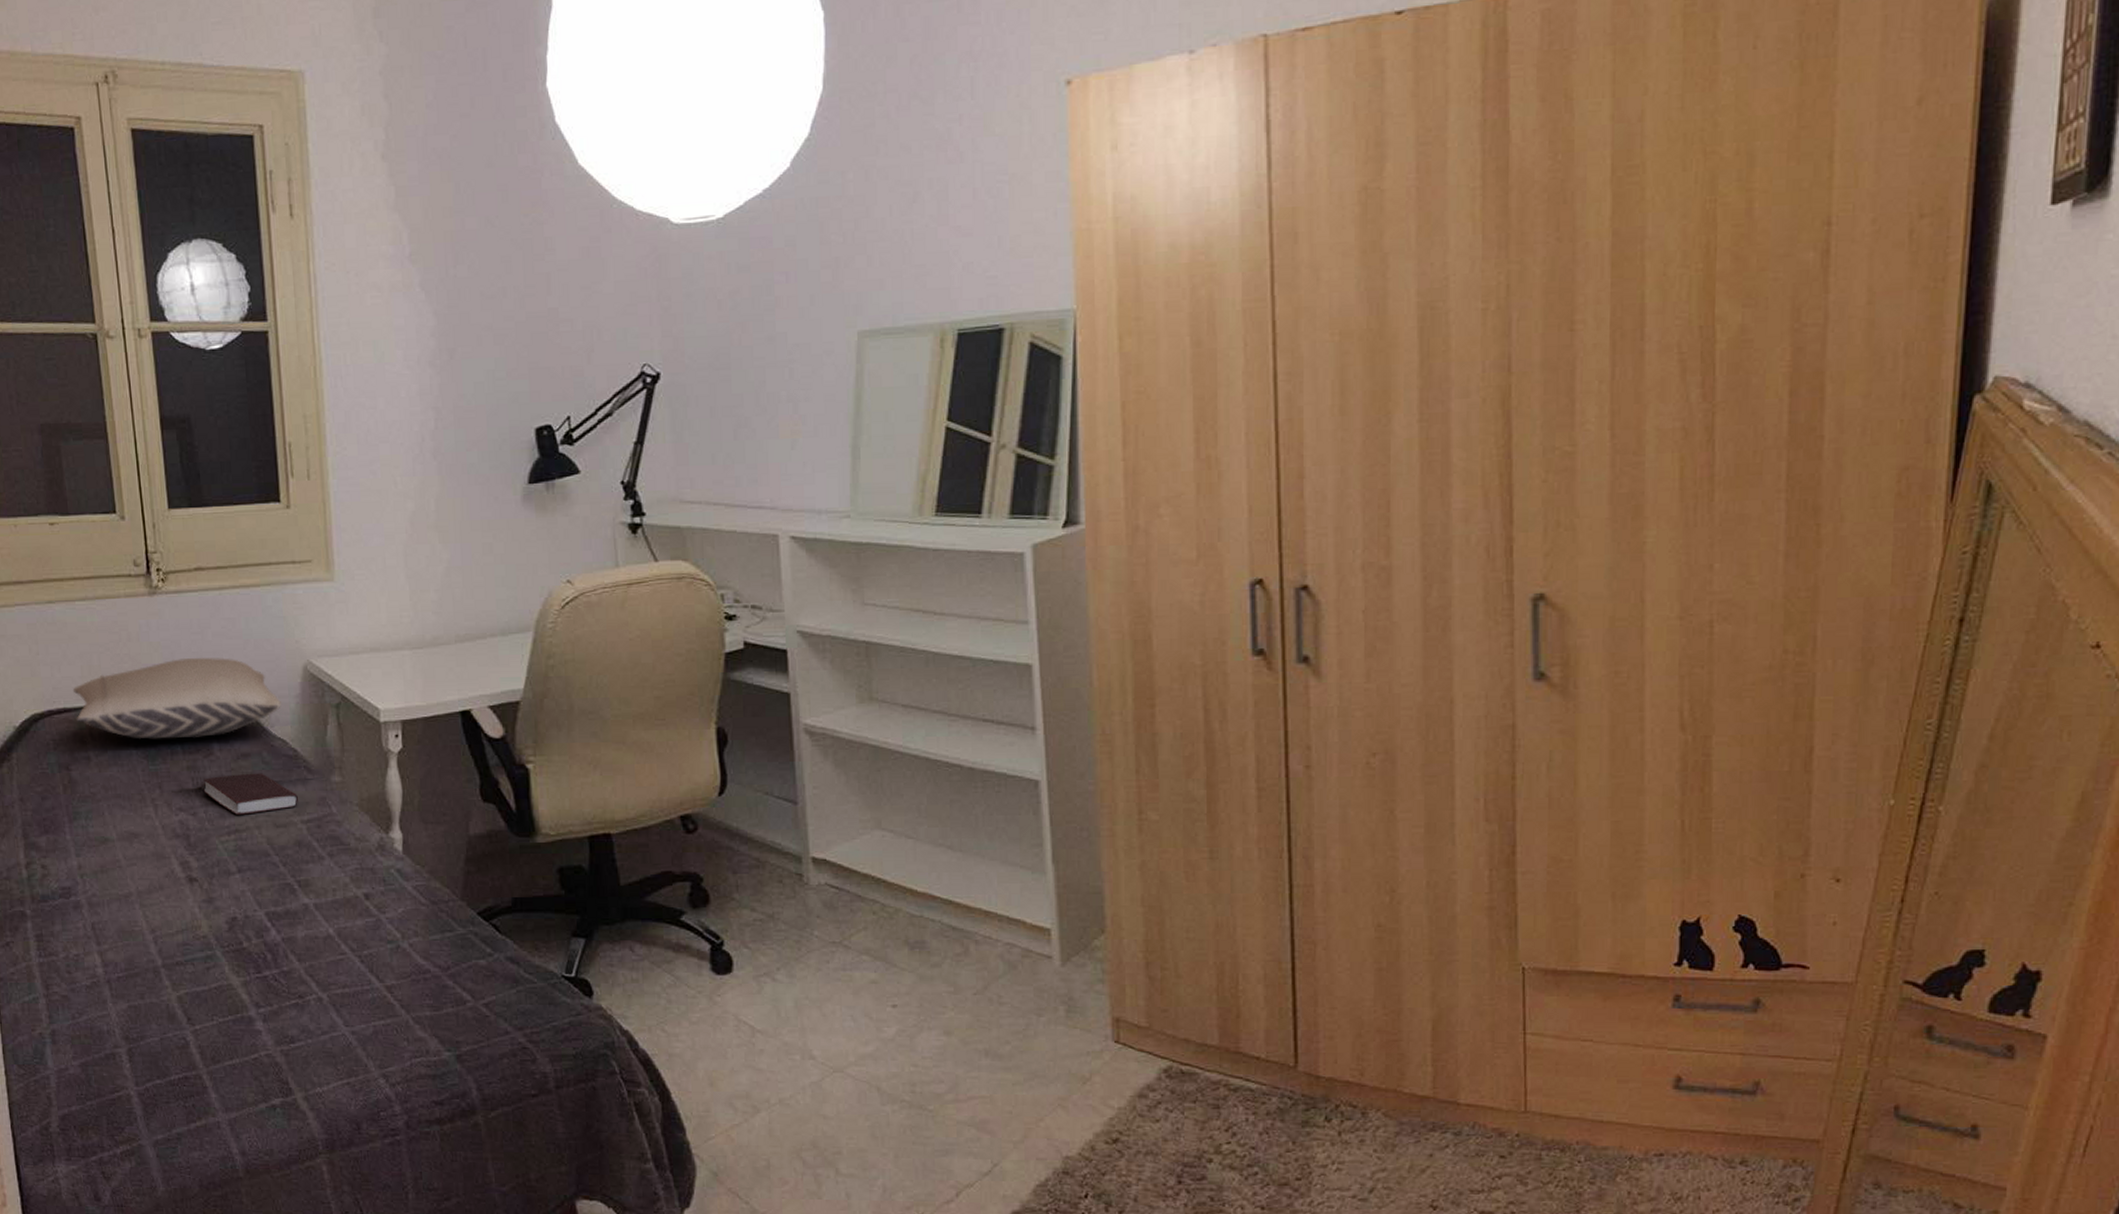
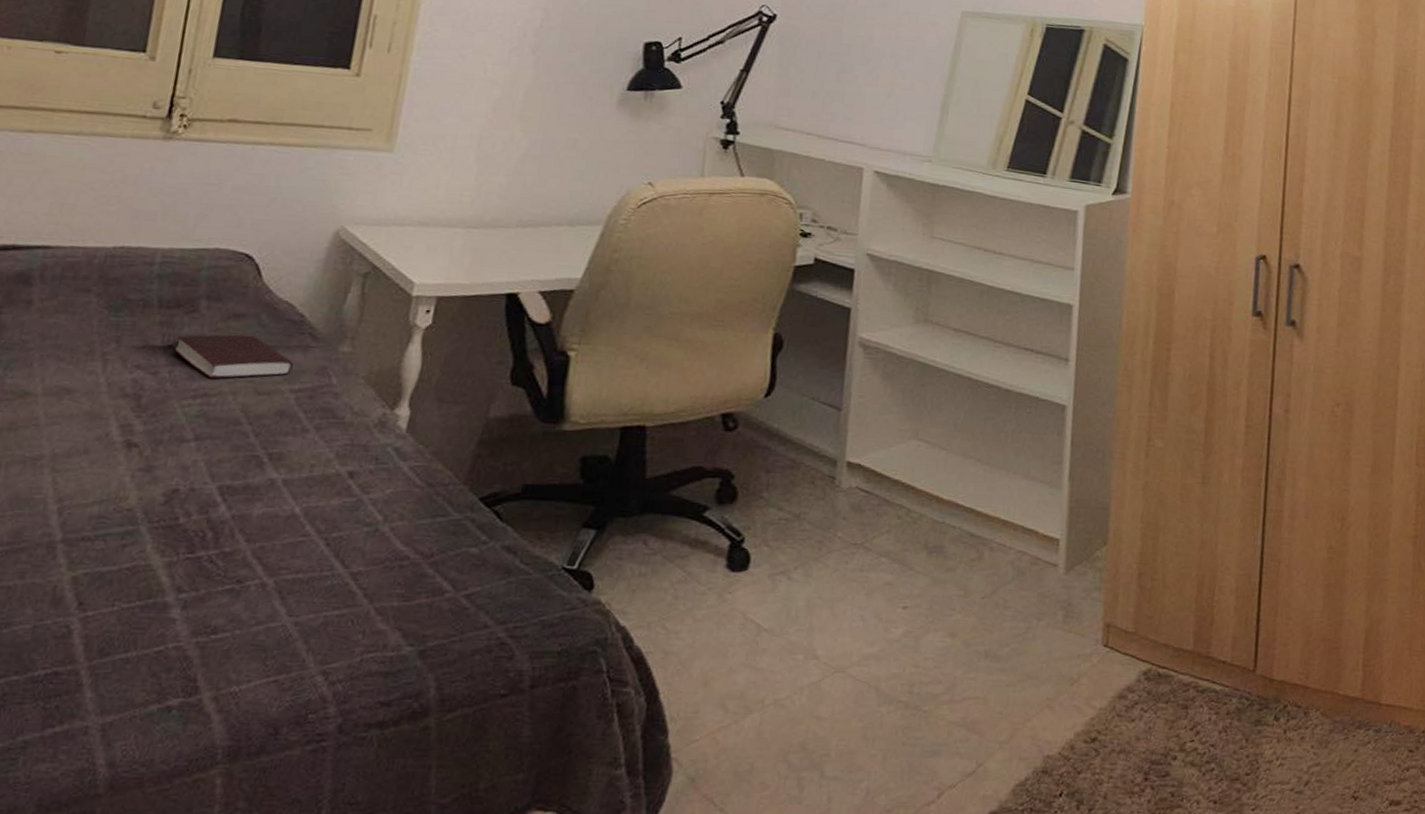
pillow: present [72,658,281,739] -> none [25,207,298,293]

